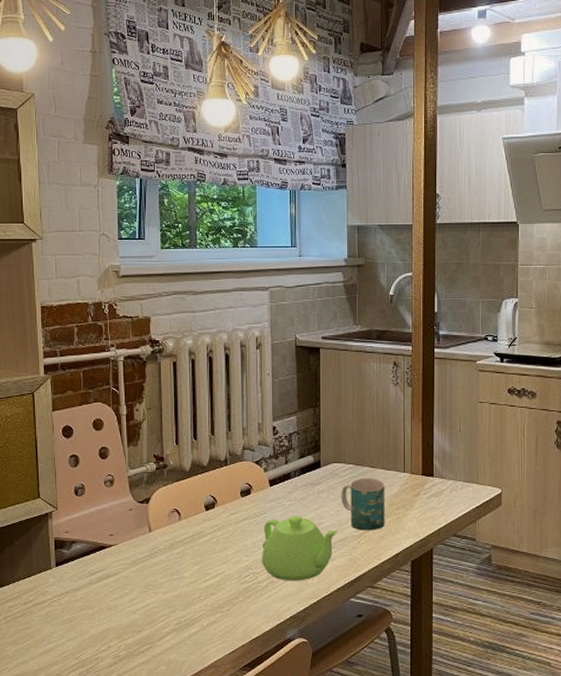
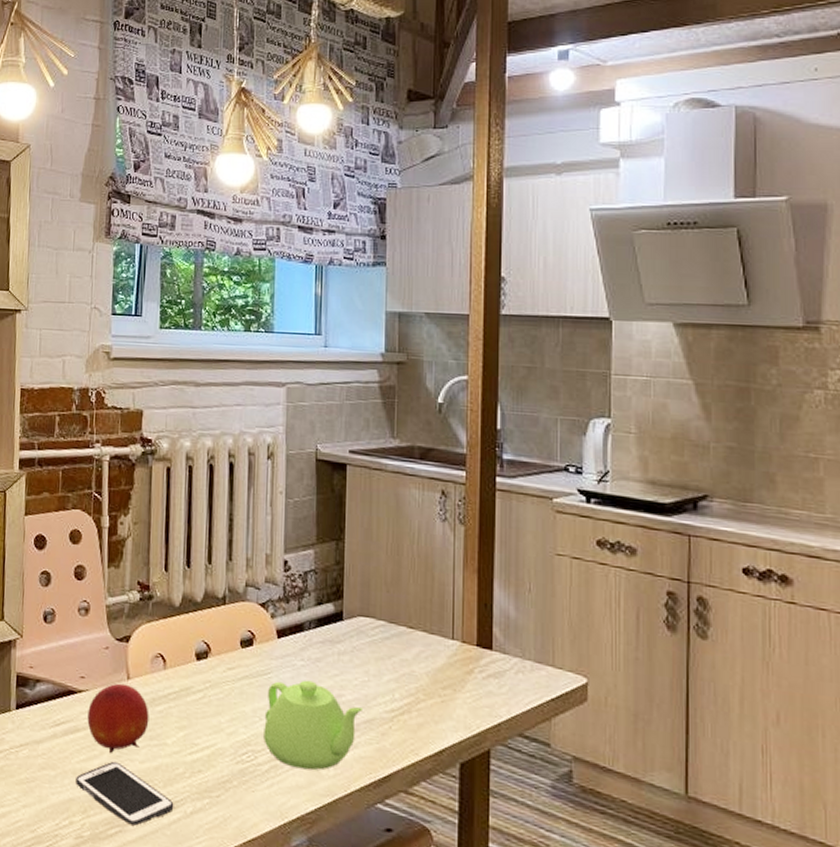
cell phone: none [111,596,193,641] -> present [76,761,174,826]
fruit: none [118,536,169,591] -> present [87,683,149,754]
mug: present [341,478,385,531] -> none [368,640,426,715]

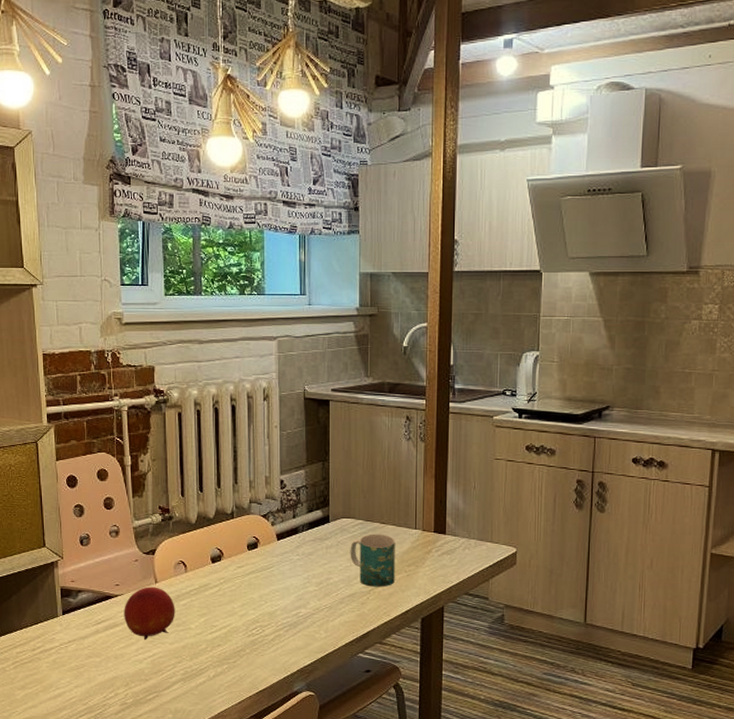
cell phone: present [76,761,174,826] -> none [118,645,200,691]
teapot: present [264,680,364,770] -> none [269,570,347,635]
mug: none [368,640,426,715] -> present [350,533,395,587]

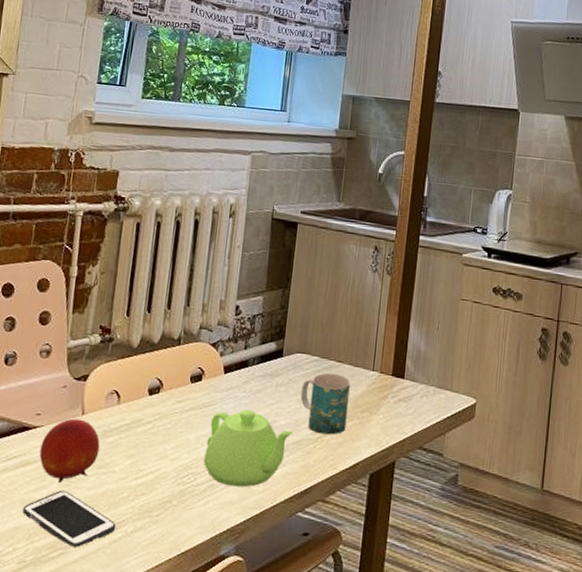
cell phone: none [118,645,200,691] -> present [23,490,116,547]
teapot: none [269,570,347,635] -> present [204,409,294,487]

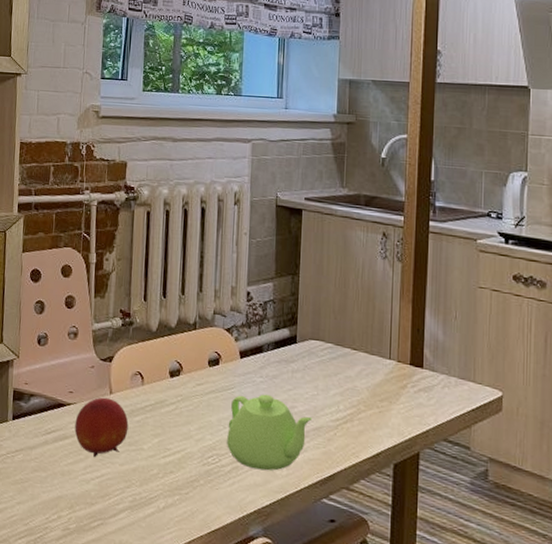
cell phone: present [23,490,116,547] -> none [64,464,149,519]
mug: present [300,372,351,435] -> none [317,360,367,423]

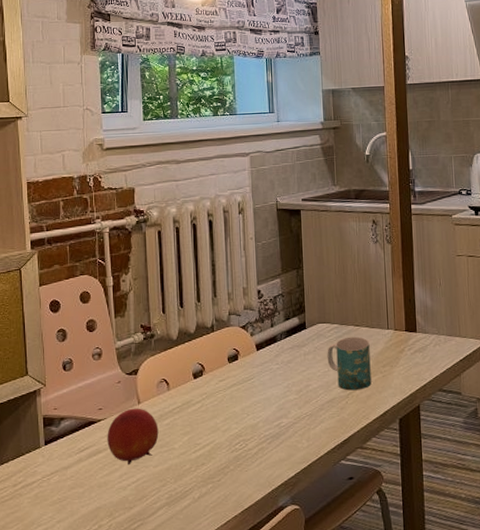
teapot: present [227,394,313,471] -> none [251,378,326,447]
mug: none [317,360,367,423] -> present [327,336,372,391]

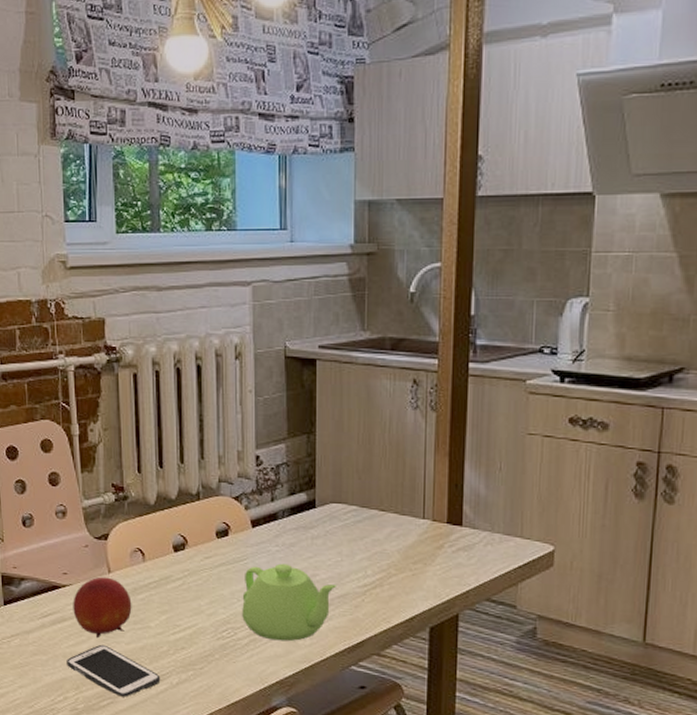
cell phone: none [101,470,184,517] -> present [67,644,161,697]
teapot: none [251,378,326,447] -> present [242,563,338,642]
mug: present [327,336,372,391] -> none [341,523,398,588]

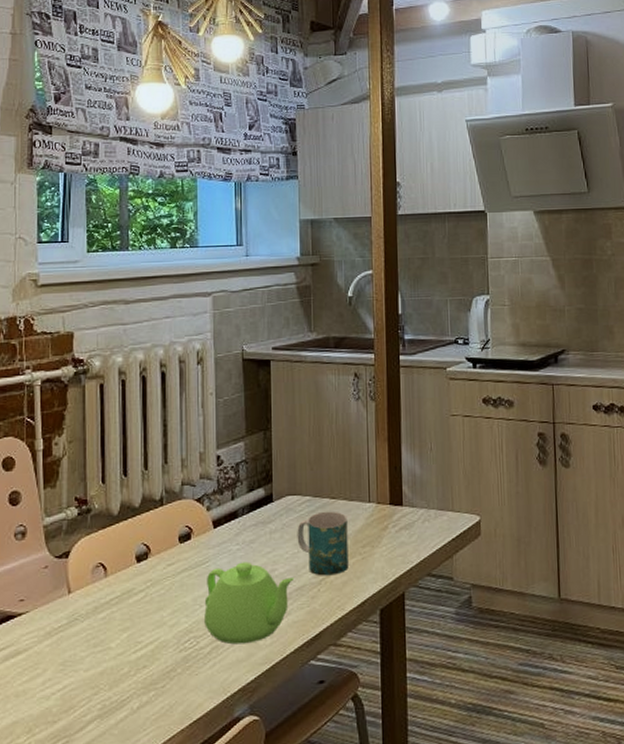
cell phone: present [67,644,161,697] -> none [19,675,120,733]
fruit: present [73,576,132,639] -> none [28,598,92,670]
mug: none [341,523,398,588] -> present [297,511,349,576]

